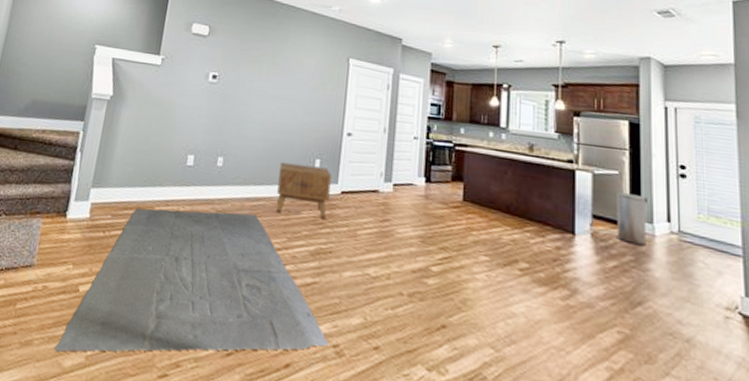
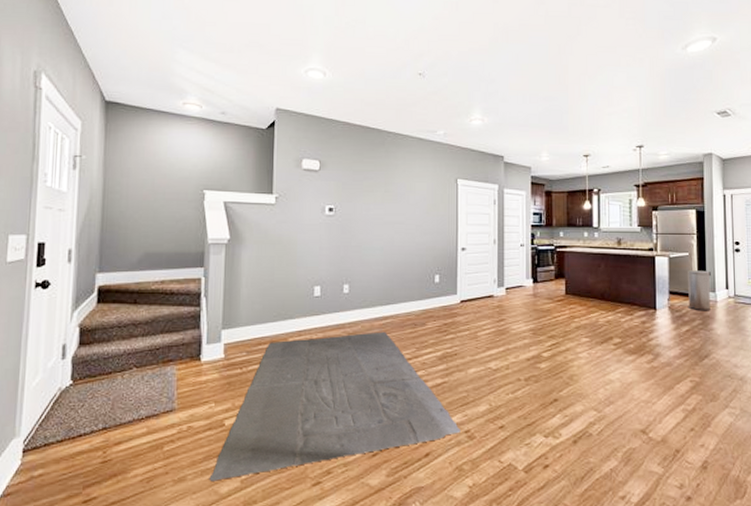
side table: present [276,162,332,219] -> none [403,282,451,327]

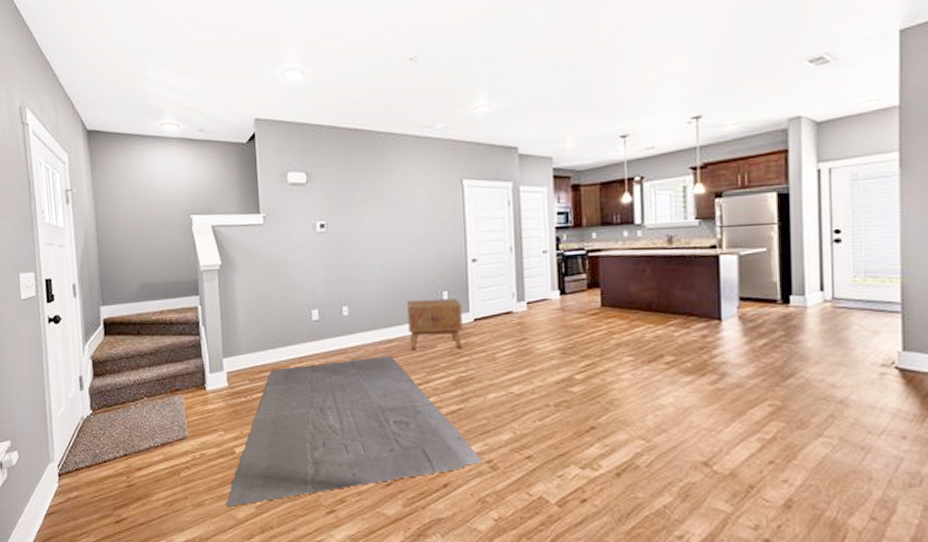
side table: none [403,282,451,327] -> present [407,298,463,350]
pedal bin: present [687,270,711,311] -> none [765,269,798,320]

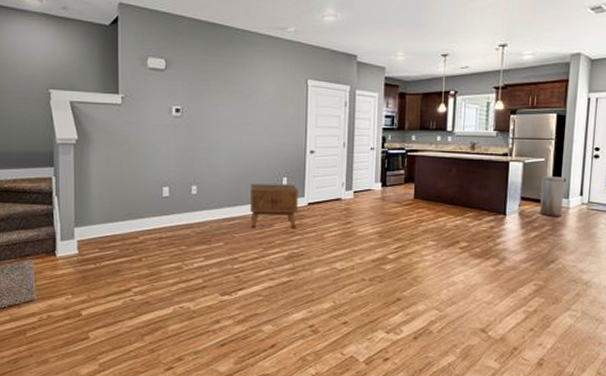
area rug: present [225,355,482,507] -> none [70,232,305,364]
pedal bin: none [765,269,798,320] -> present [538,176,566,217]

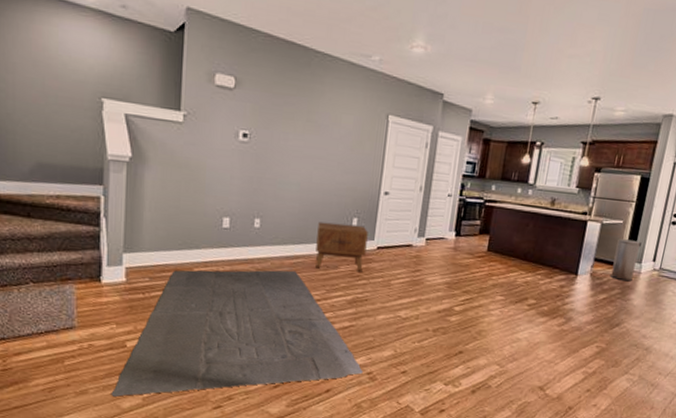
area rug: none [70,232,305,364] -> present [111,269,363,397]

